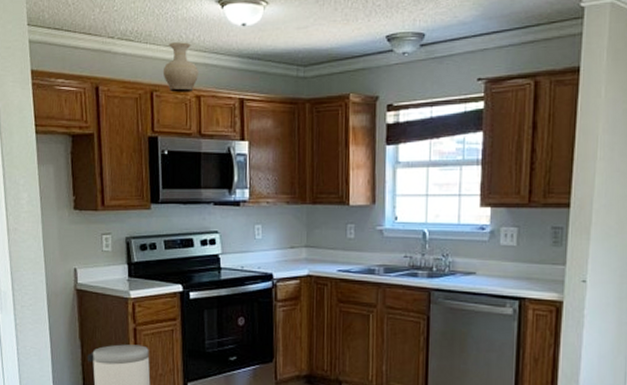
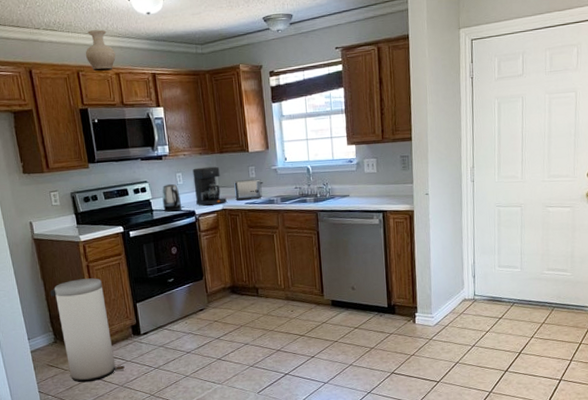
kettle: none [234,237,258,272] -> present [162,183,182,212]
coffee maker: none [275,220,314,269] -> present [193,166,227,206]
toaster: none [325,240,364,267] -> present [233,179,264,201]

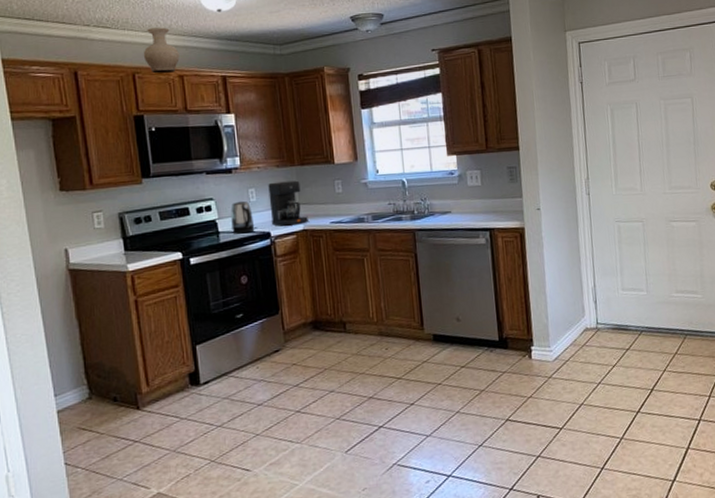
pedal bin: present [49,278,125,383] -> none [86,315,179,449]
toaster: present [233,179,264,201] -> none [316,194,352,220]

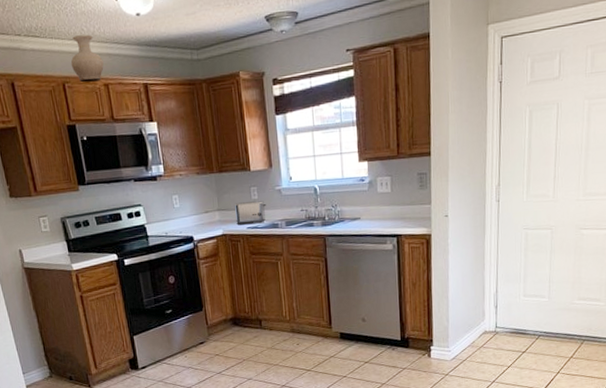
kettle: present [231,200,255,234] -> none [157,206,180,238]
coffee maker: present [268,180,308,226] -> none [190,187,227,231]
toaster: none [316,194,352,220] -> present [234,201,267,225]

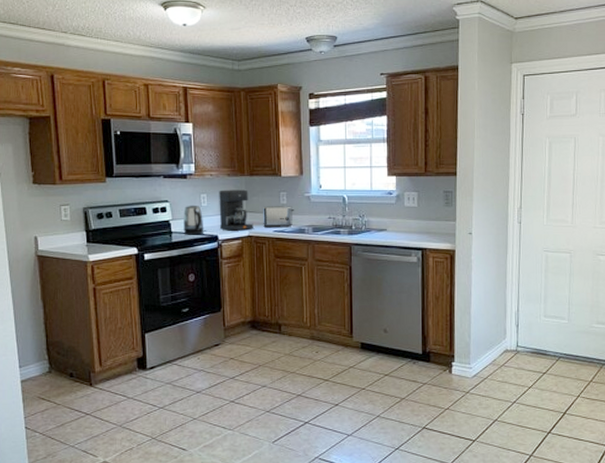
vase: present [70,34,104,83] -> none [113,38,146,81]
kettle: none [157,206,180,238] -> present [183,205,204,235]
coffee maker: none [190,187,227,231] -> present [219,189,253,231]

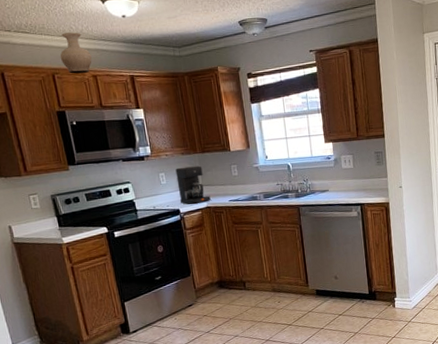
vase: none [113,38,146,81] -> present [60,32,92,74]
kettle: present [183,205,204,235] -> none [145,183,167,212]
toaster: present [262,206,295,228] -> none [216,177,246,199]

